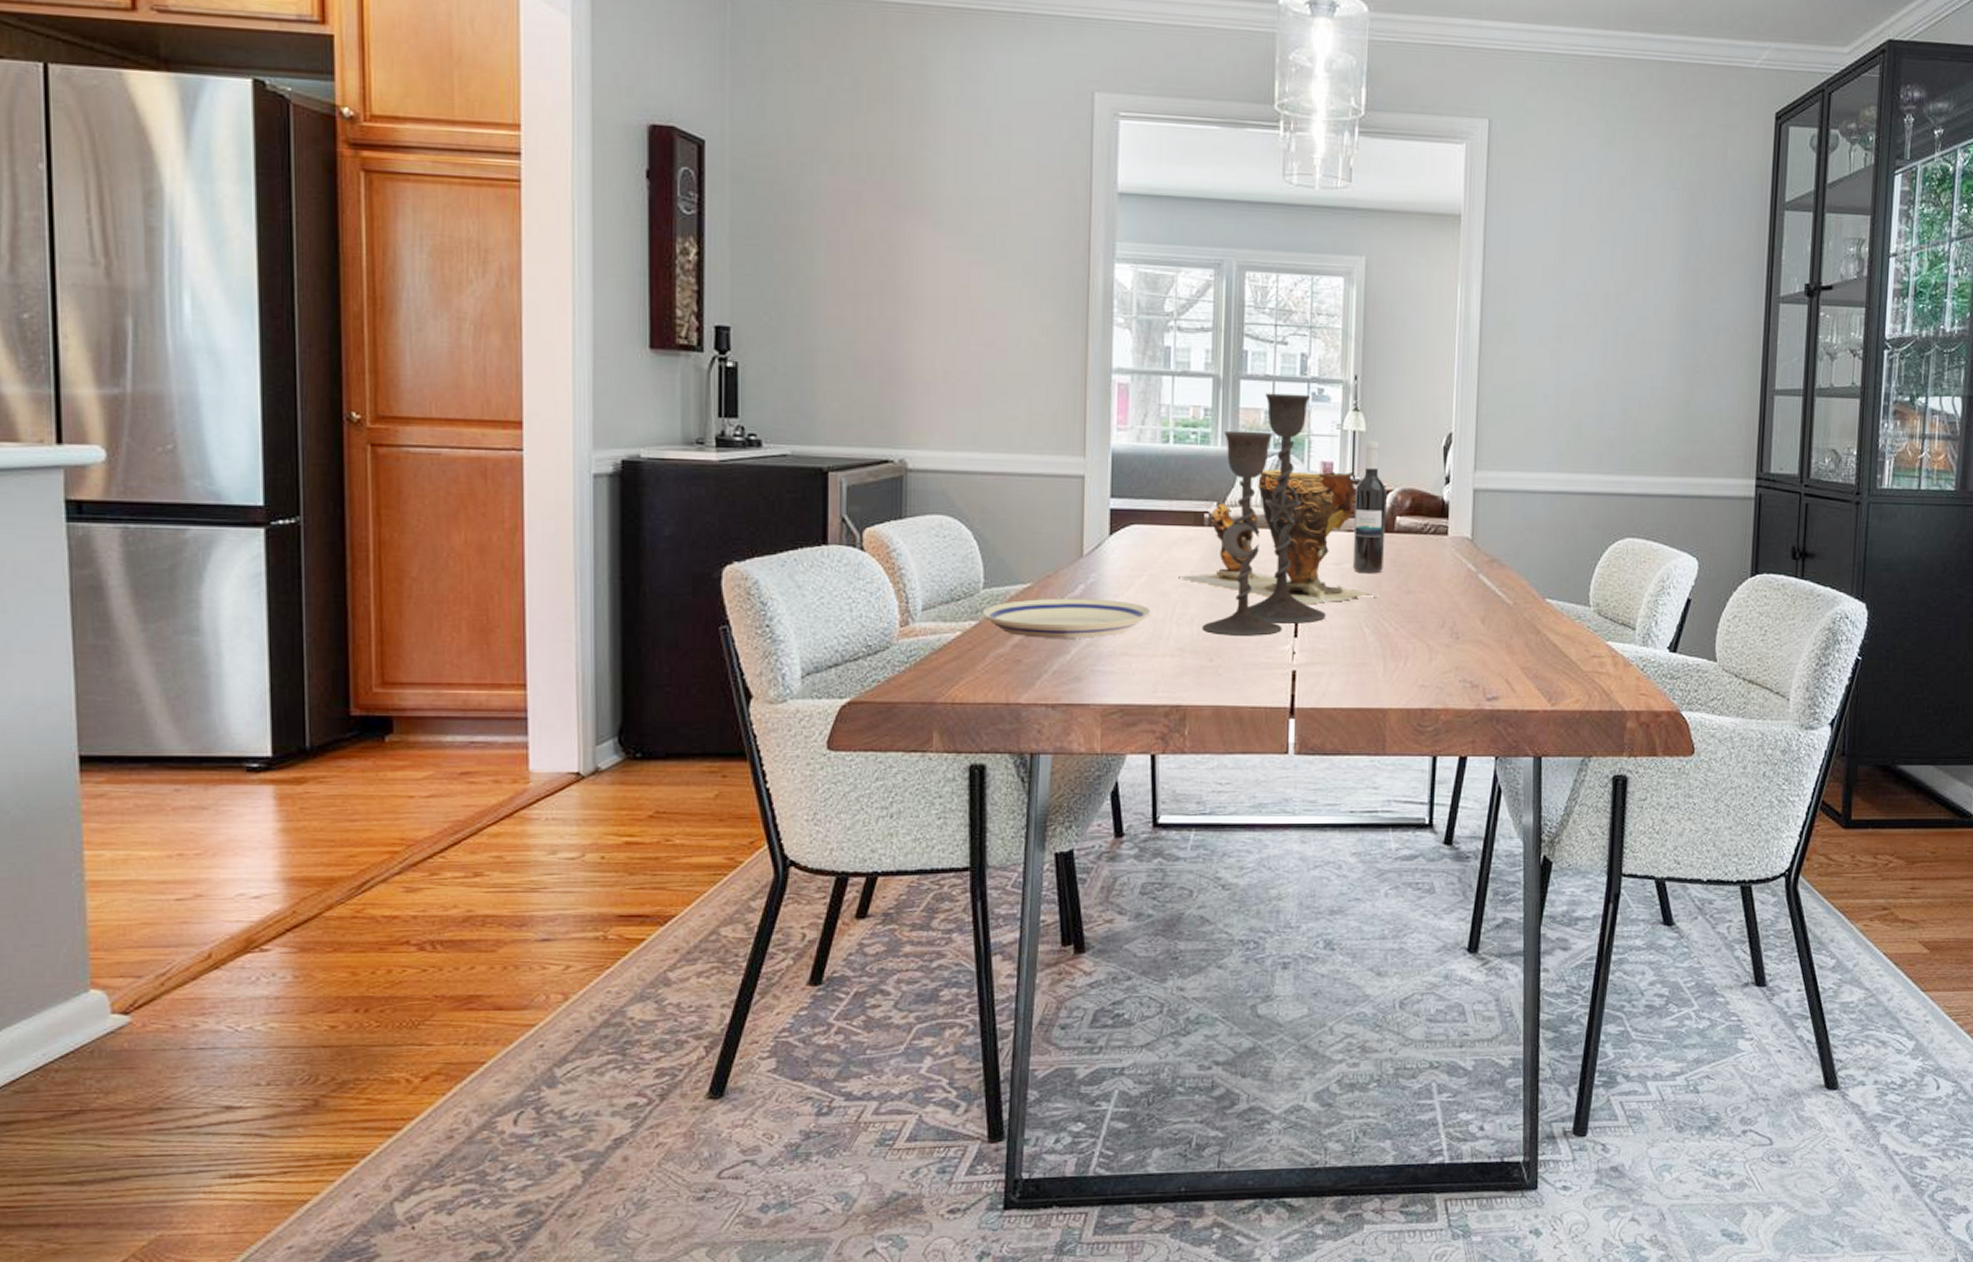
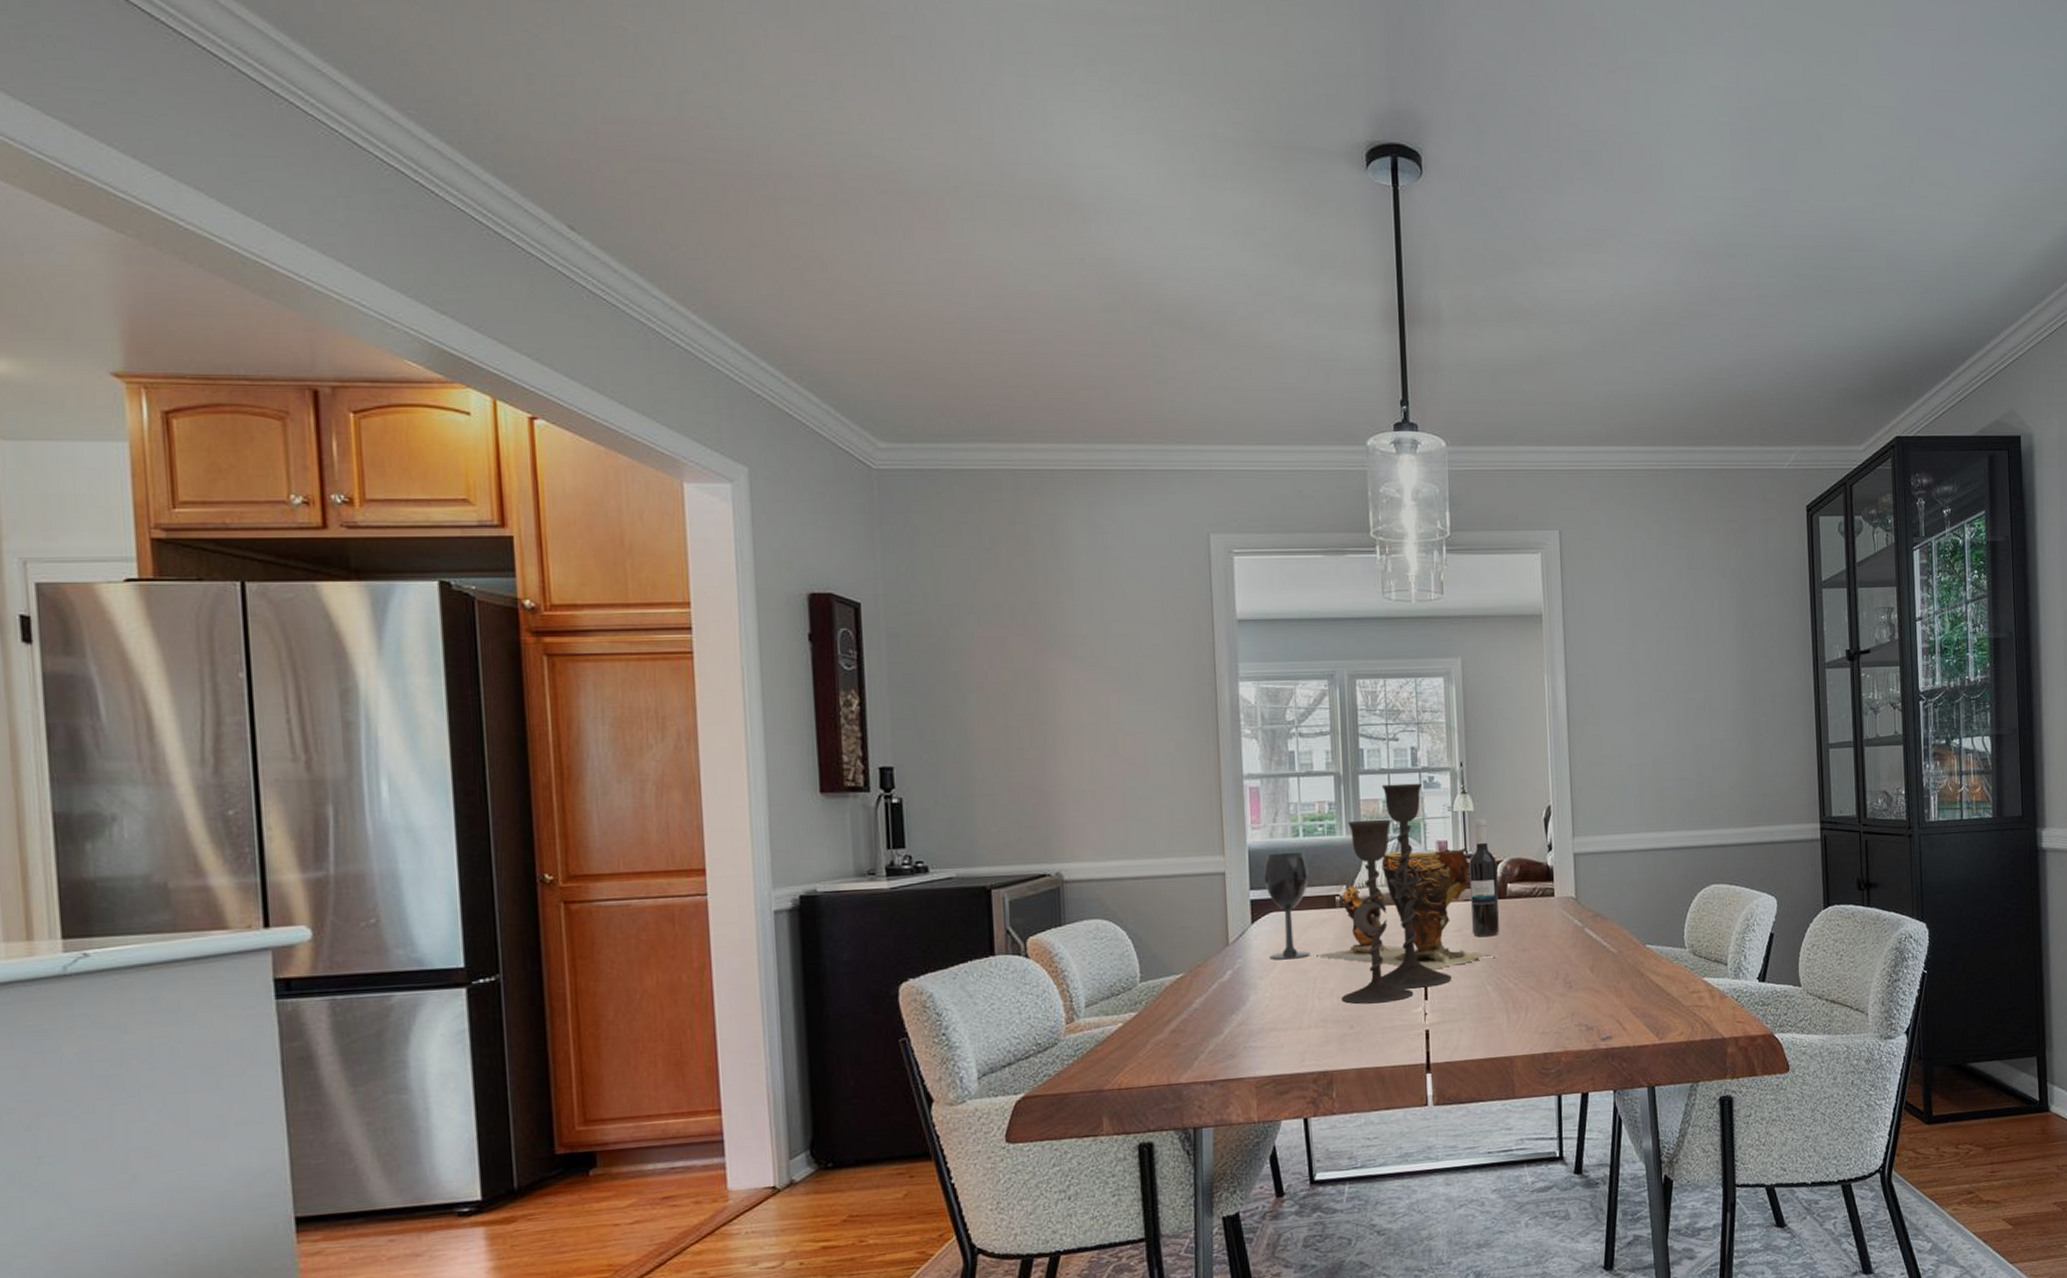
plate: present [982,598,1150,638] -> none [1140,981,1294,1023]
wine glass: none [1126,460,1176,579] -> present [1263,853,1311,960]

